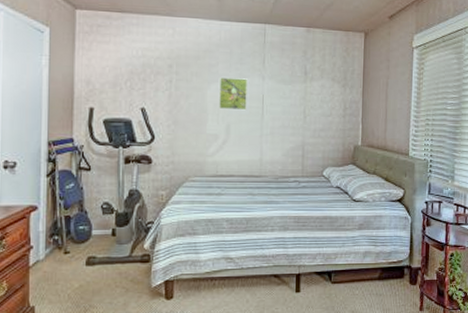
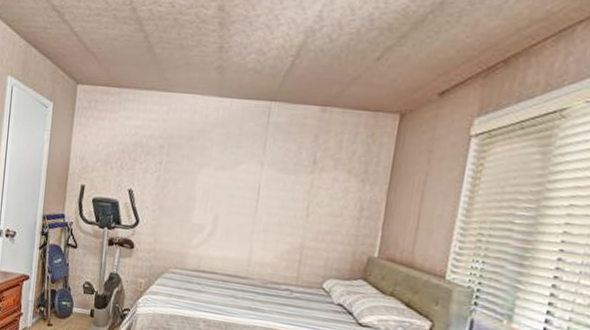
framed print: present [219,77,247,111] -> none [208,161,244,202]

